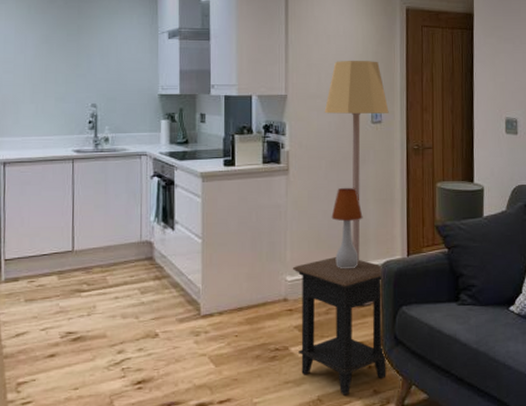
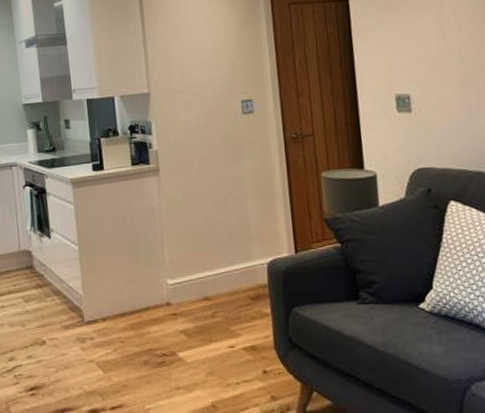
side table: present [293,257,387,396] -> none [173,258,284,402]
lamp: present [324,61,389,306] -> none [190,47,263,308]
table lamp: present [331,187,363,269] -> none [208,183,243,270]

